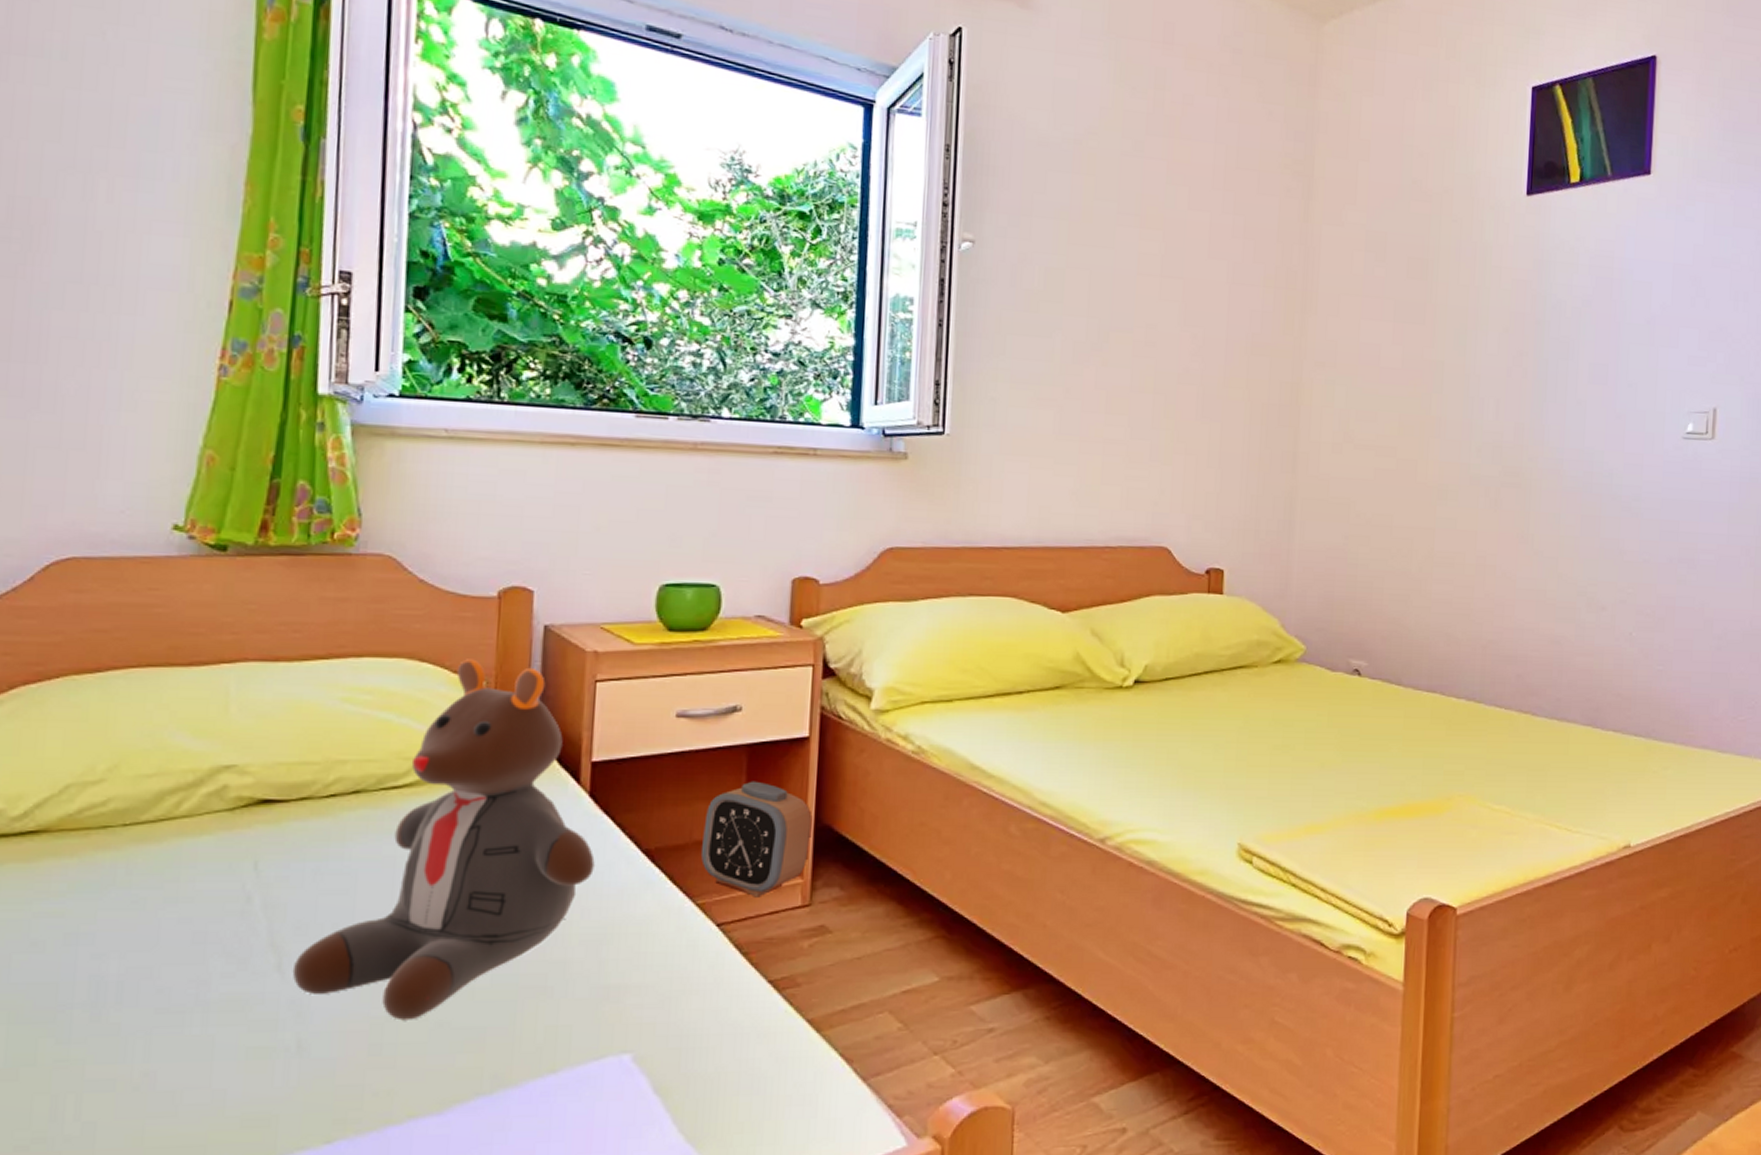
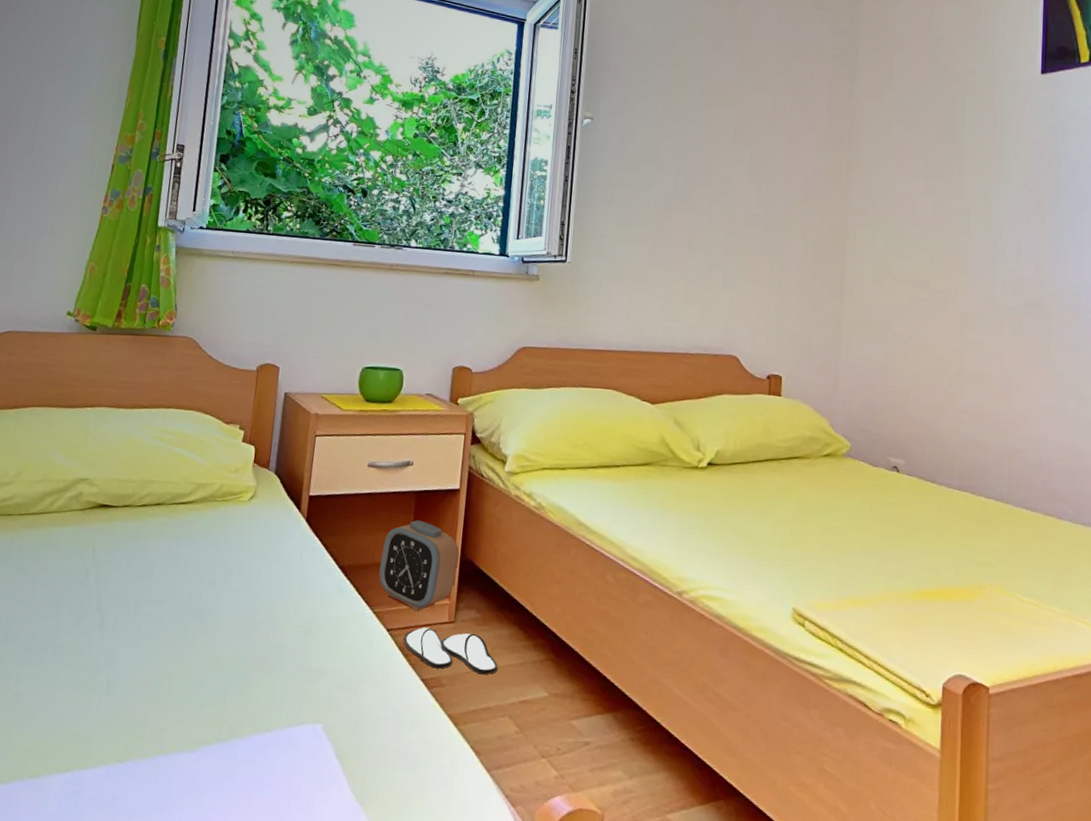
teddy bear: present [292,659,595,1021] -> none [109,414,307,677]
slippers: none [740,916,872,966] -> present [403,627,498,675]

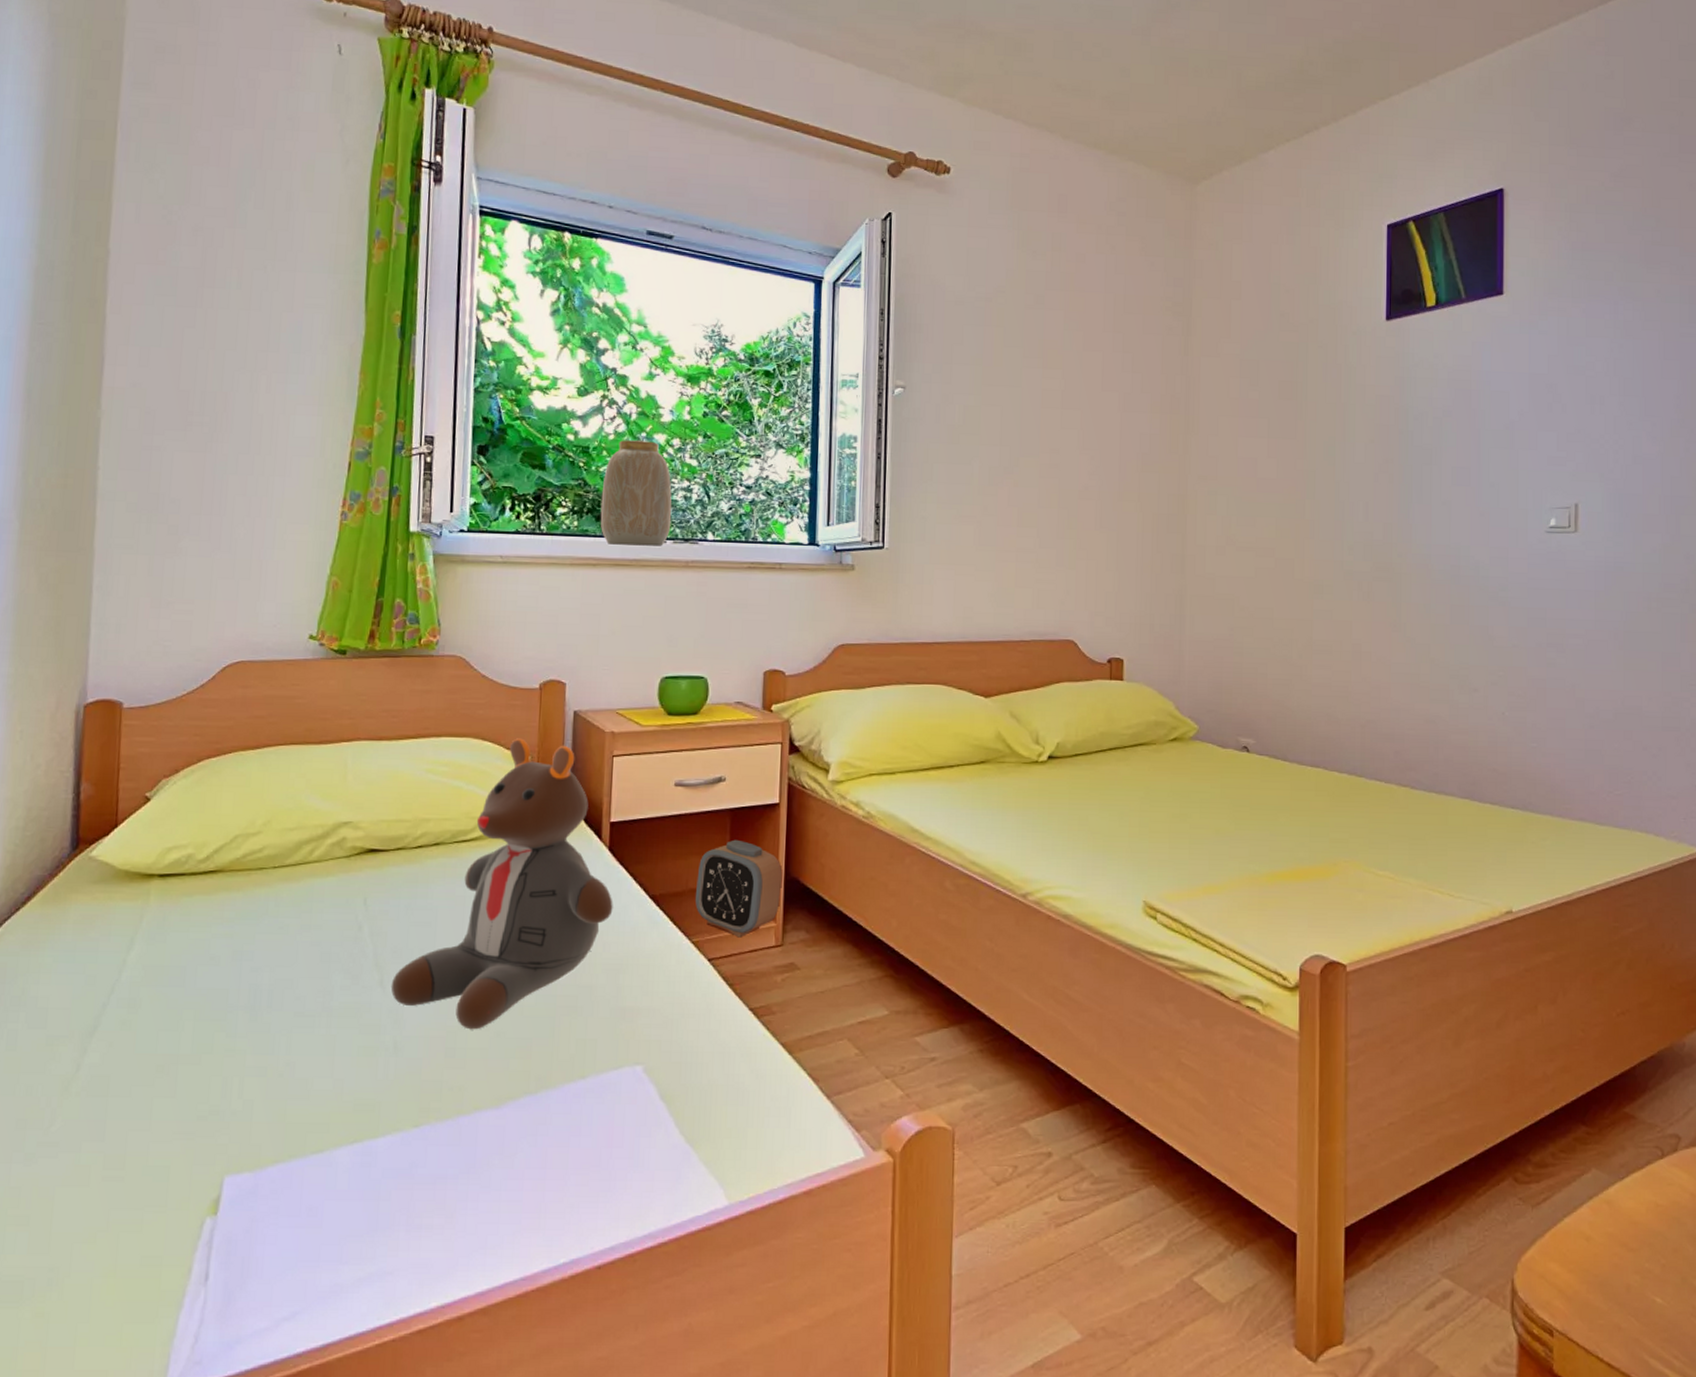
teddy bear: none [109,414,307,677] -> present [390,738,613,1030]
vase: none [319,155,383,251] -> present [600,440,672,547]
slippers: present [403,627,498,675] -> none [727,954,833,998]

